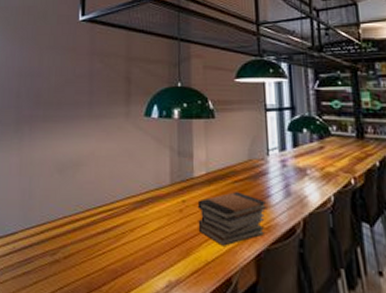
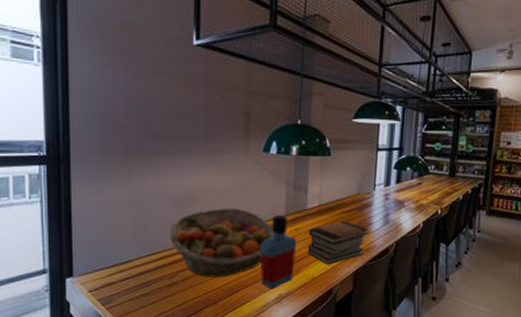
fruit basket: none [53,175,160,256] -> present [170,207,275,278]
bottle: none [145,184,186,274] -> present [260,215,297,289]

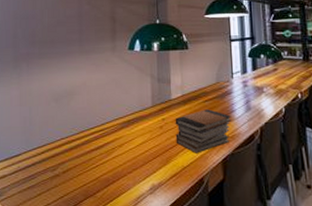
fruit basket: present [170,207,275,278] -> none [52,101,144,169]
bottle: present [260,215,297,289] -> none [132,106,165,179]

